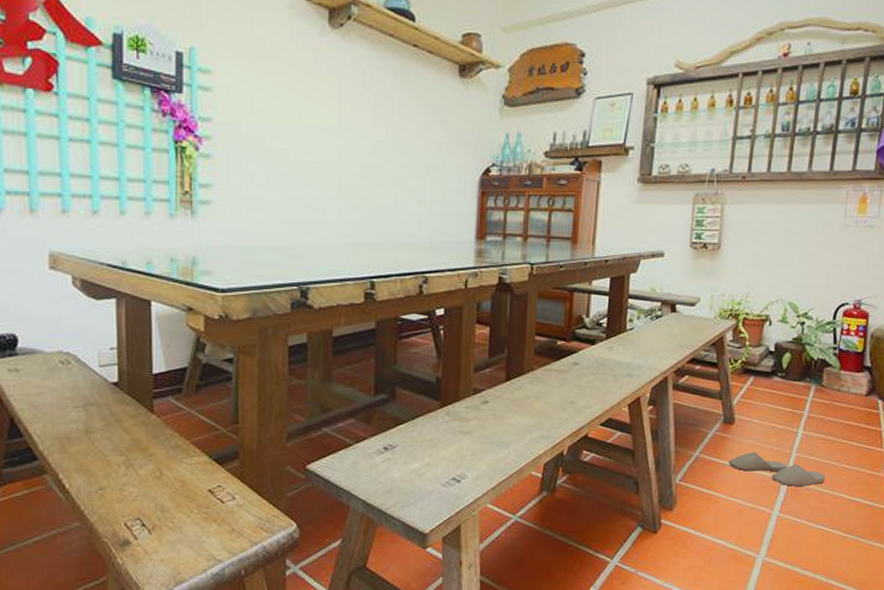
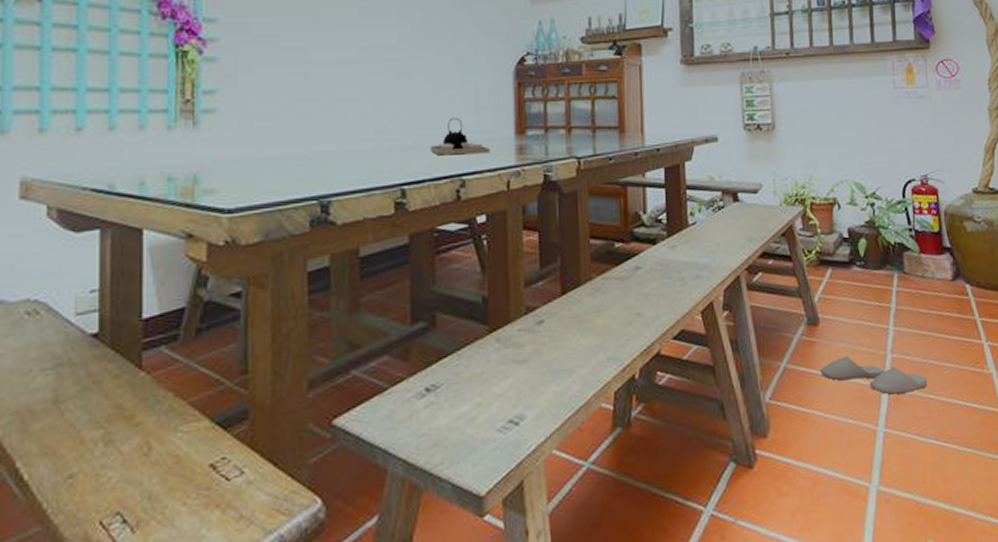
tea set: none [397,220,452,255] -> present [429,117,491,156]

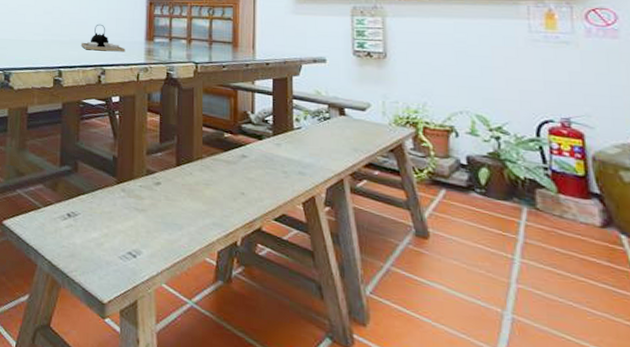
slippers: present [820,356,928,395] -> none [428,273,564,327]

